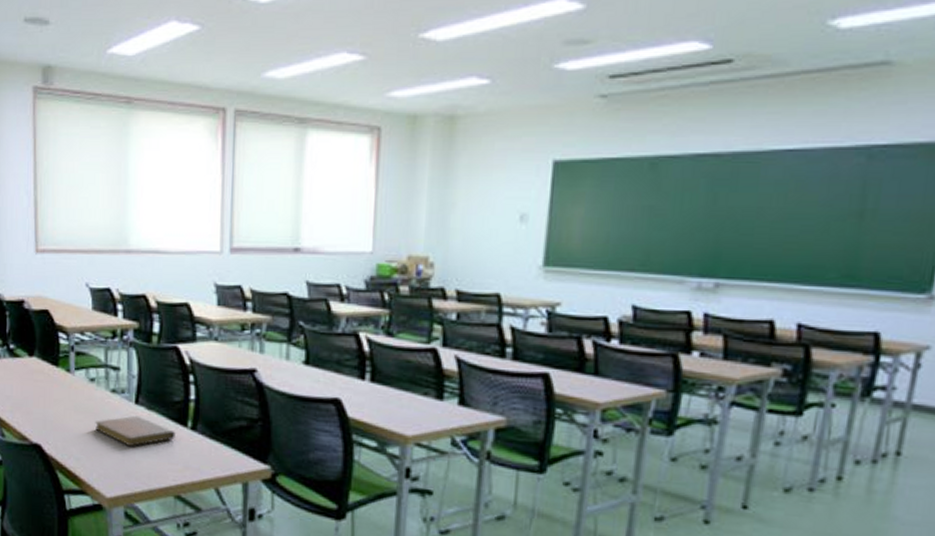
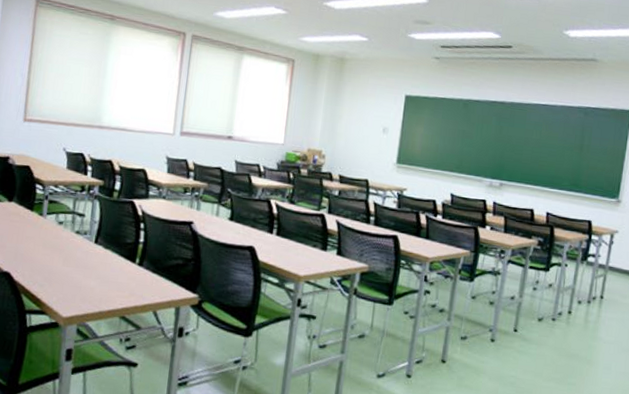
notebook: present [94,415,175,447] -> none [59,252,125,277]

